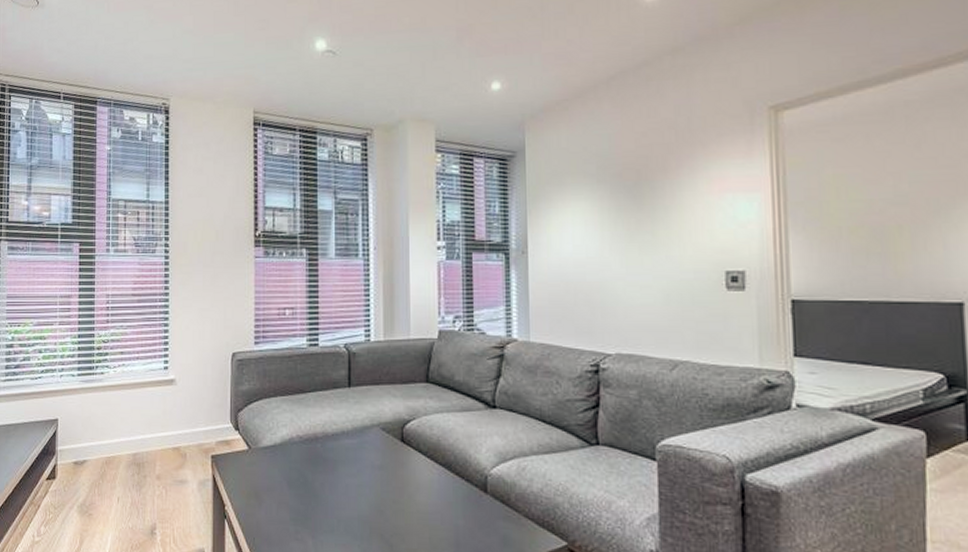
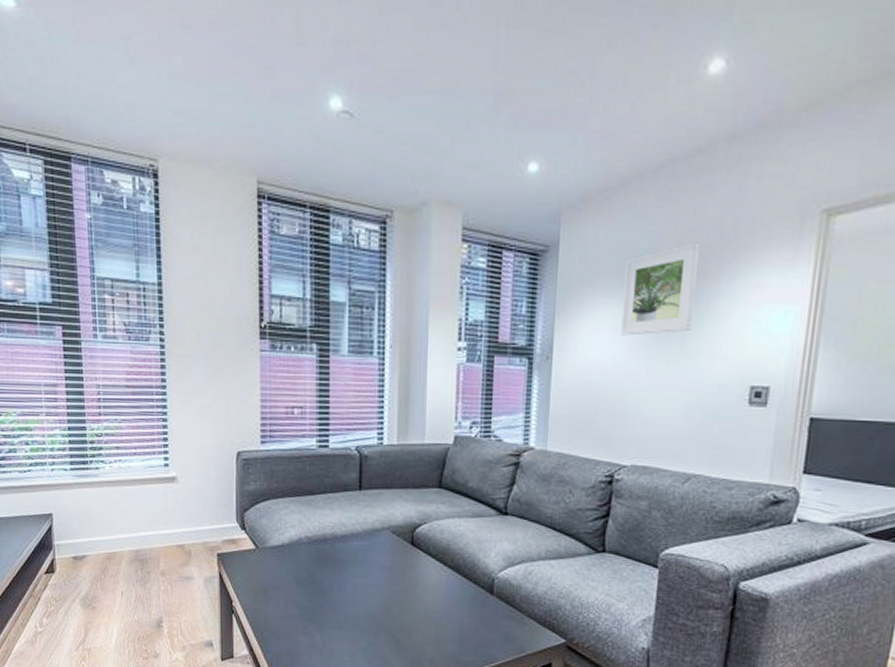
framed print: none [589,141,659,229] -> present [621,243,699,336]

